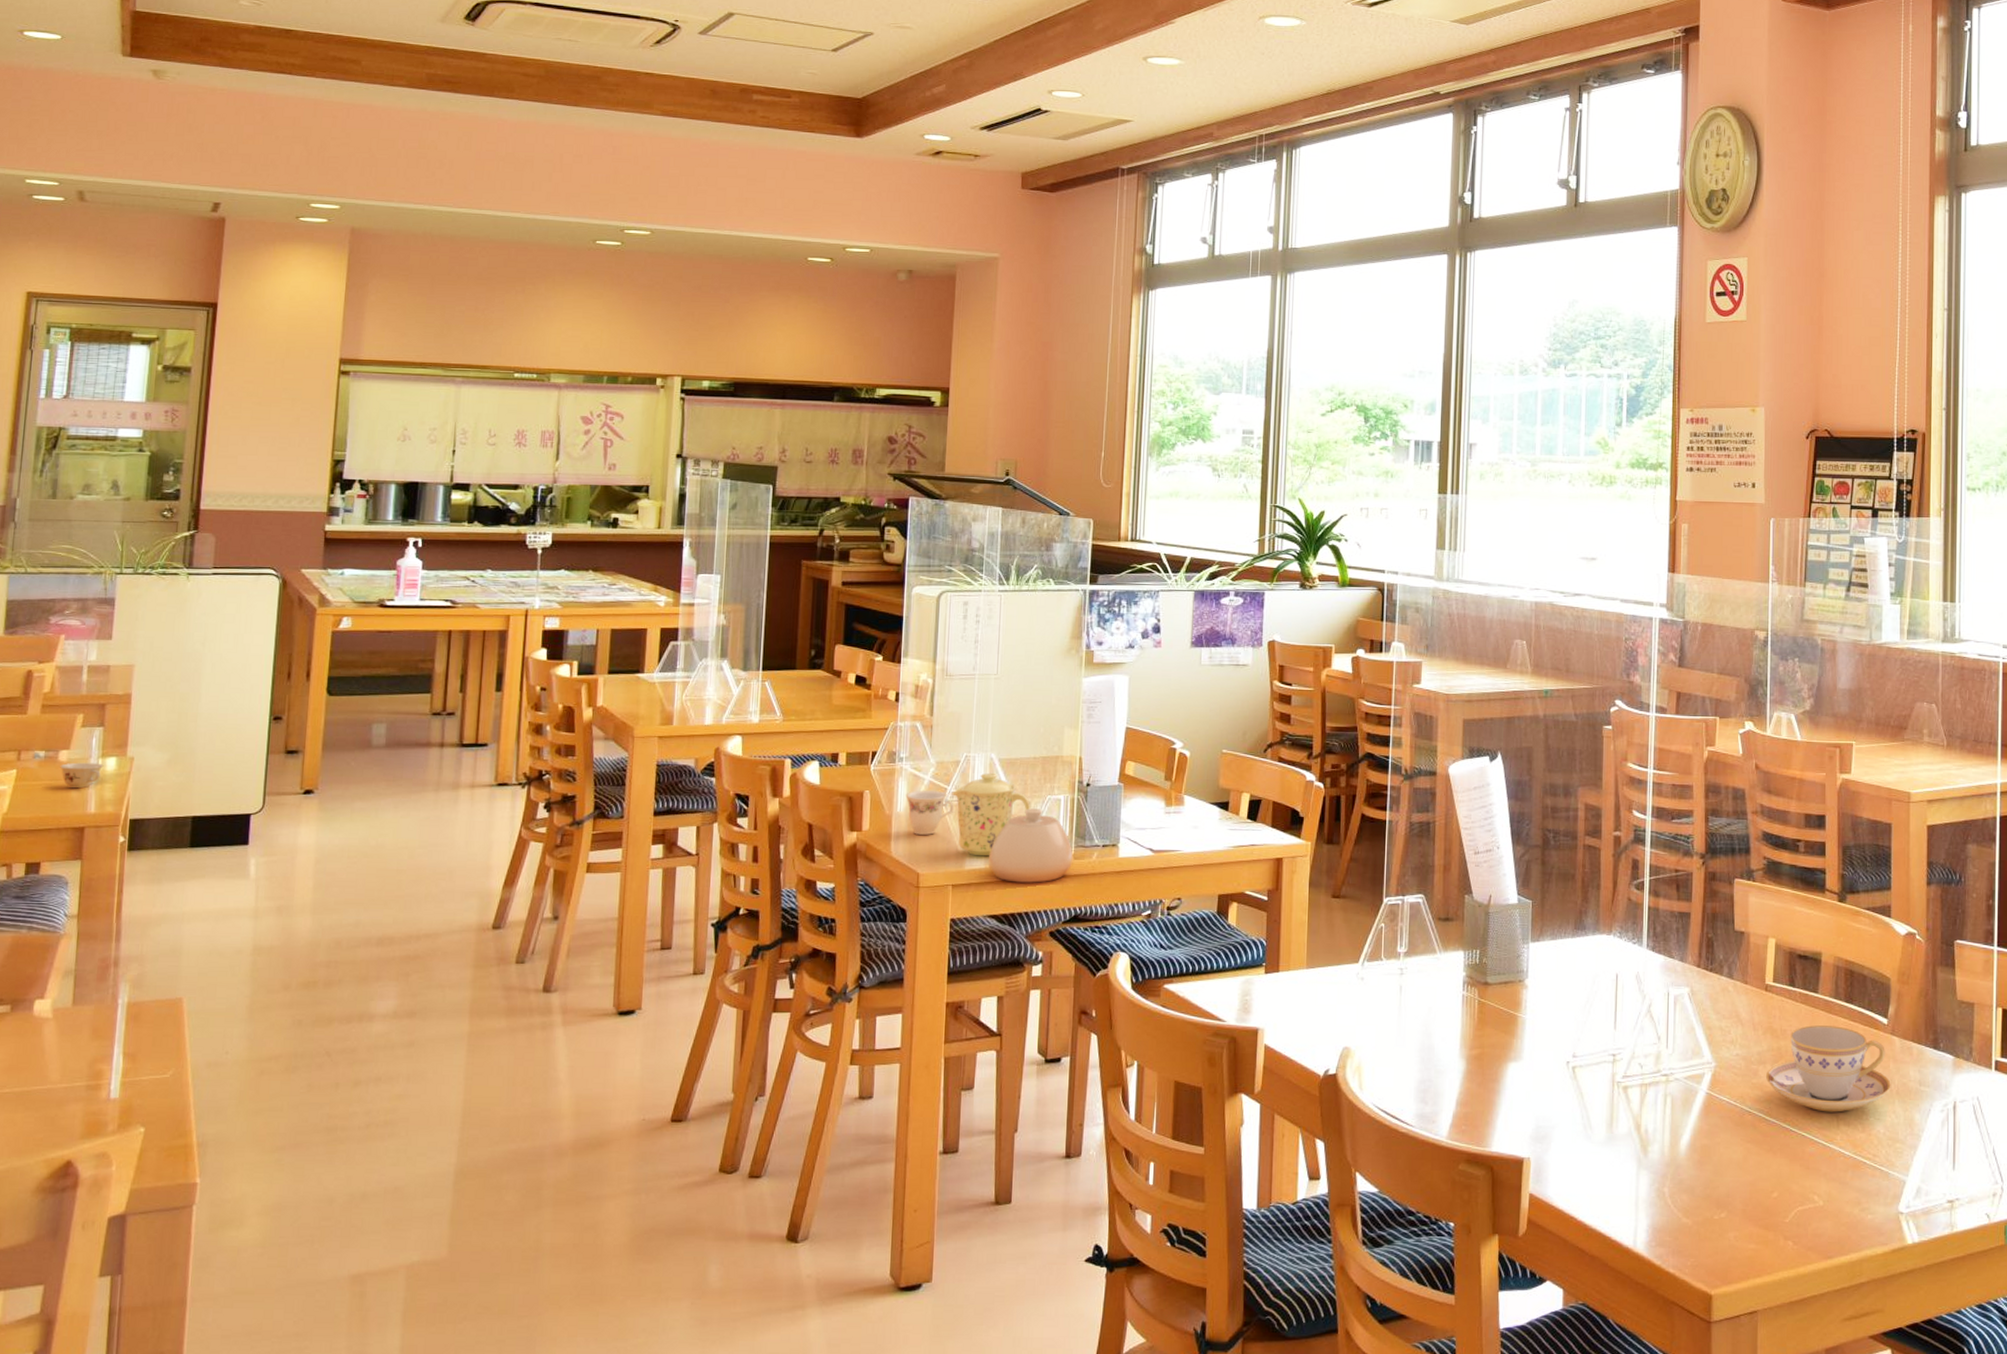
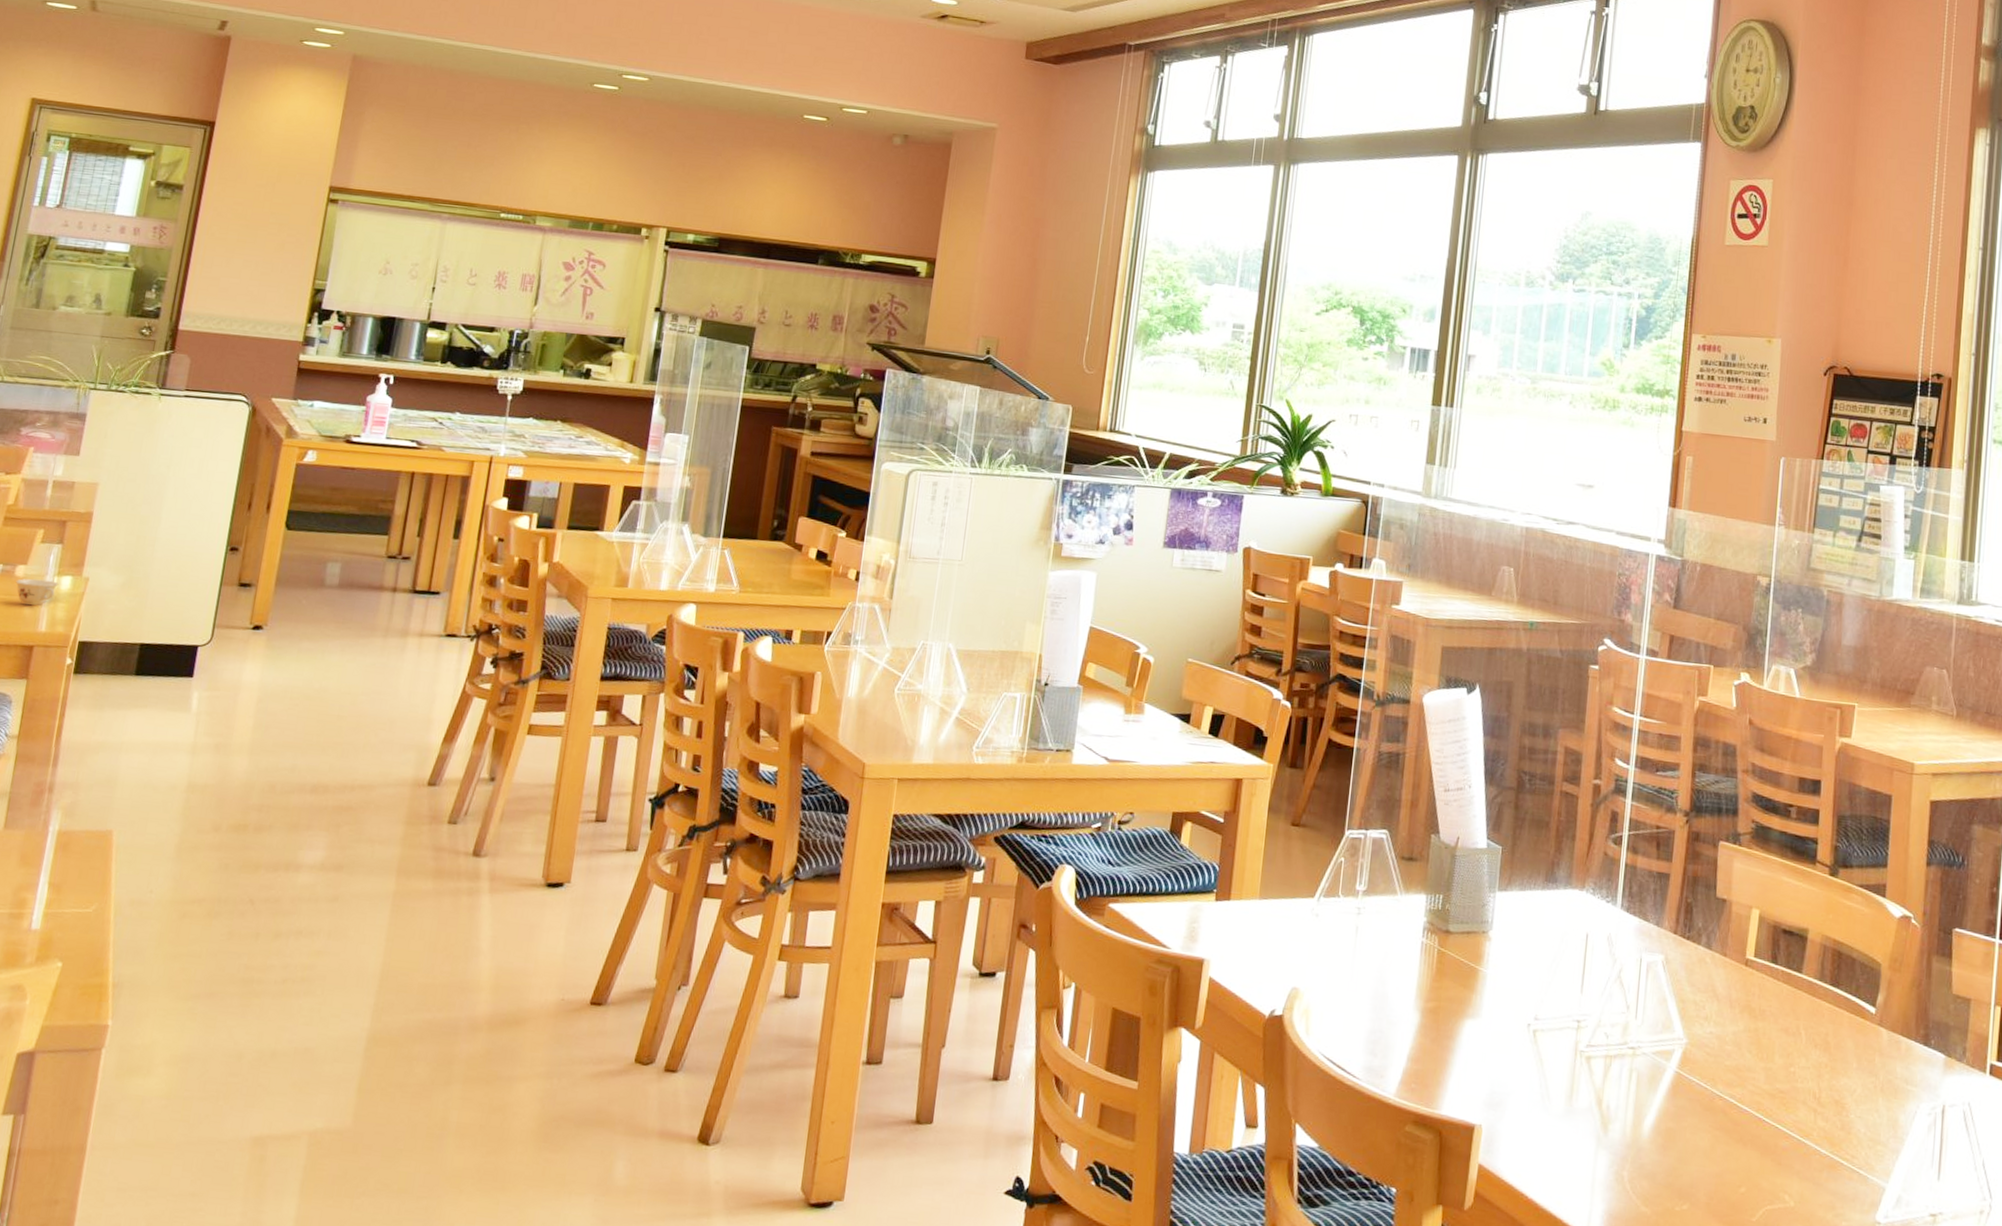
teacup: present [905,790,954,835] -> none [857,676,907,724]
mug: present [951,772,1031,856] -> none [905,663,986,751]
sugar bowl: present [988,808,1074,883] -> none [936,704,1026,784]
teacup: present [1765,1025,1891,1113] -> none [1739,1007,1876,1106]

